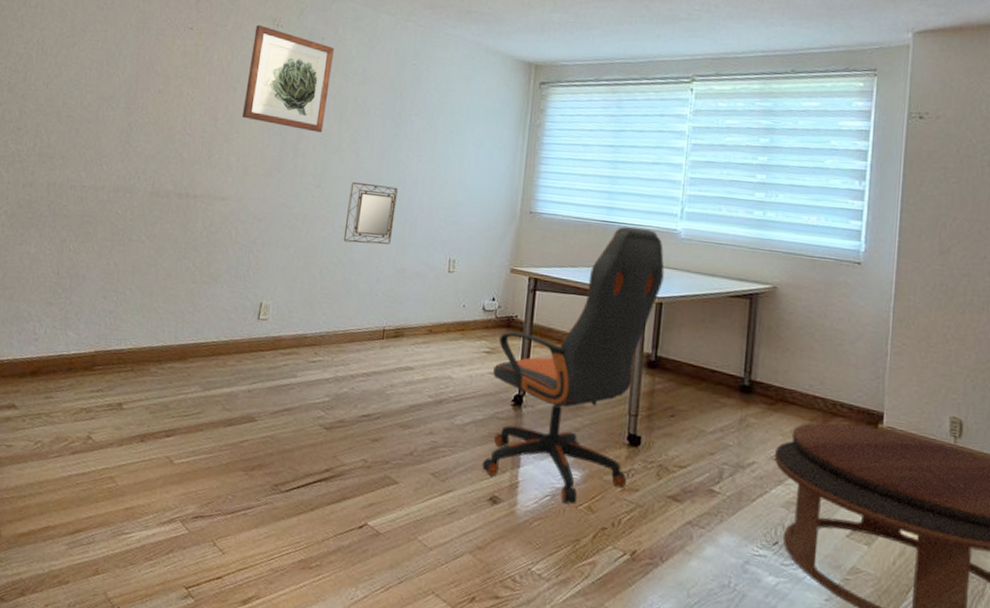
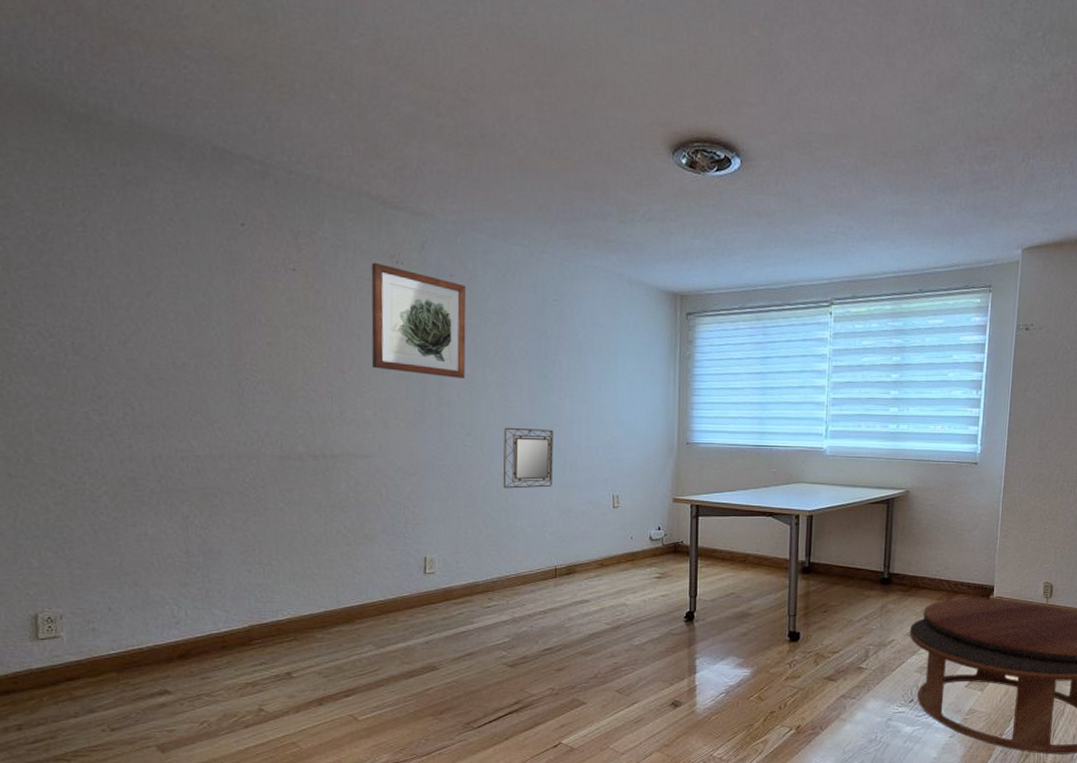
office chair: present [482,226,665,504] -> none [662,448,813,697]

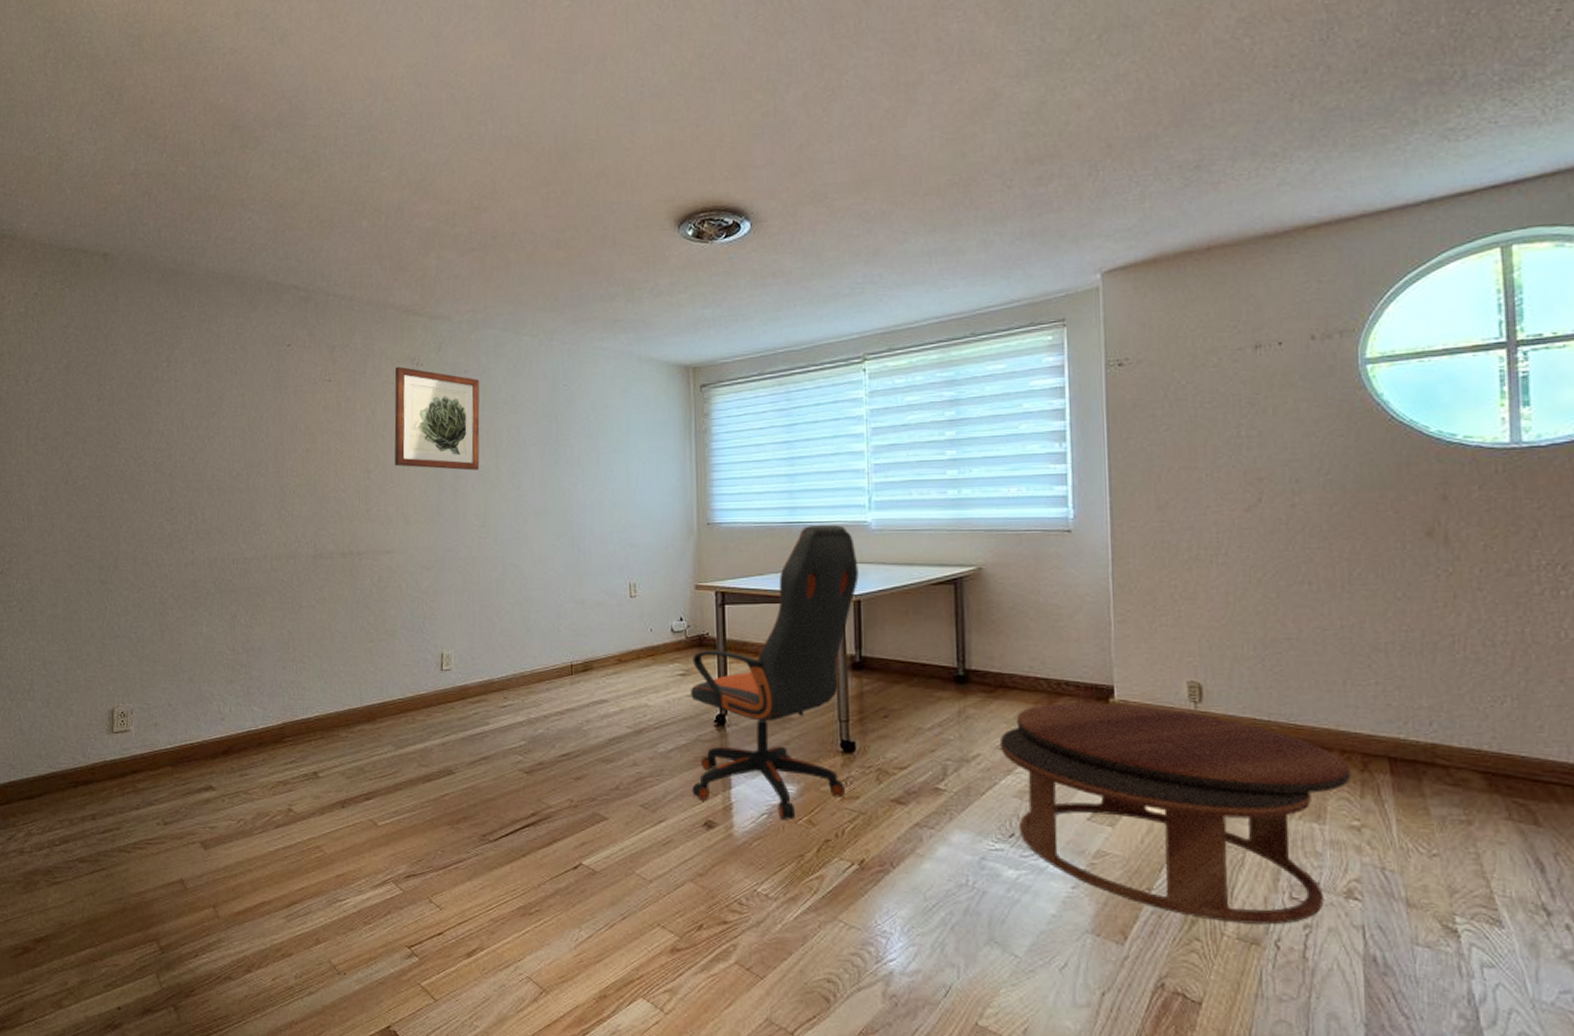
home mirror: present [503,427,553,489] -> none [516,516,567,580]
office chair: none [662,448,813,697] -> present [691,524,859,819]

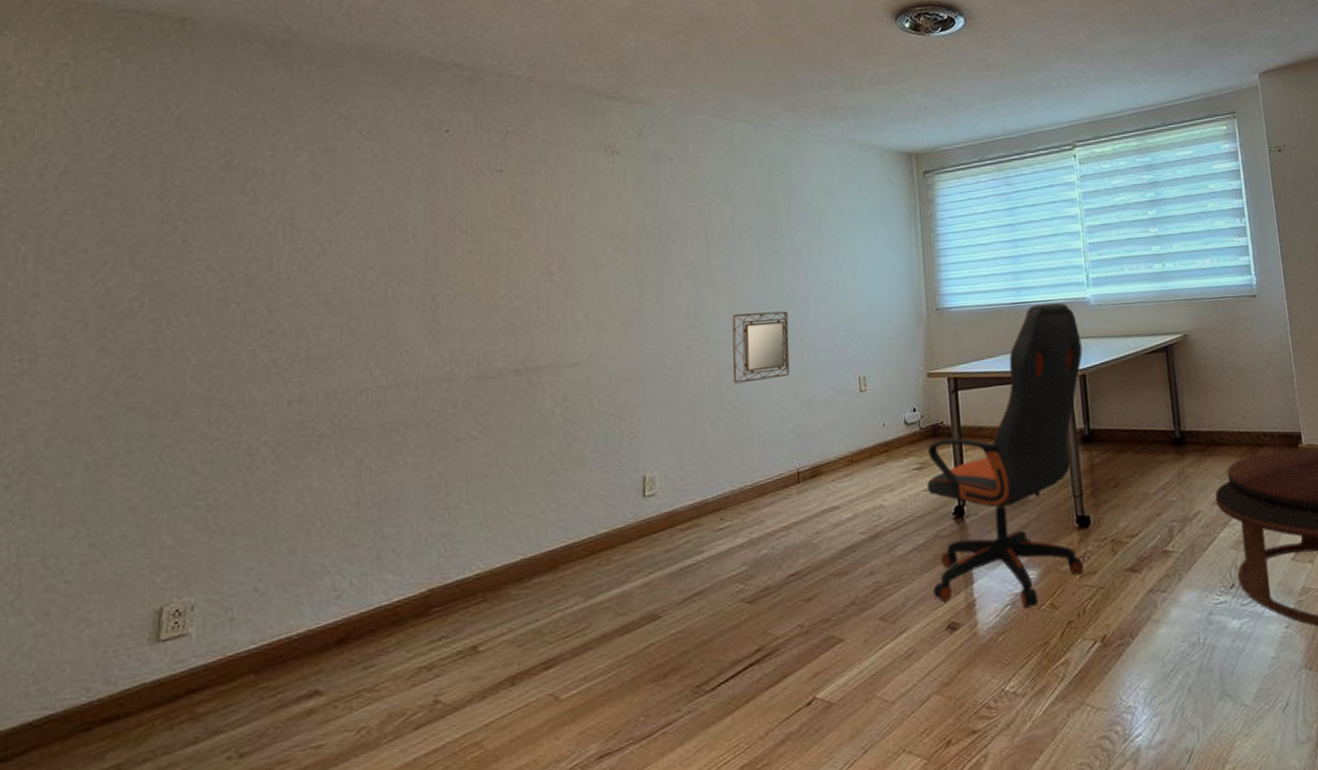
wall art: present [394,366,480,471] -> none [584,154,688,267]
home mirror: none [516,516,567,580] -> present [732,311,790,384]

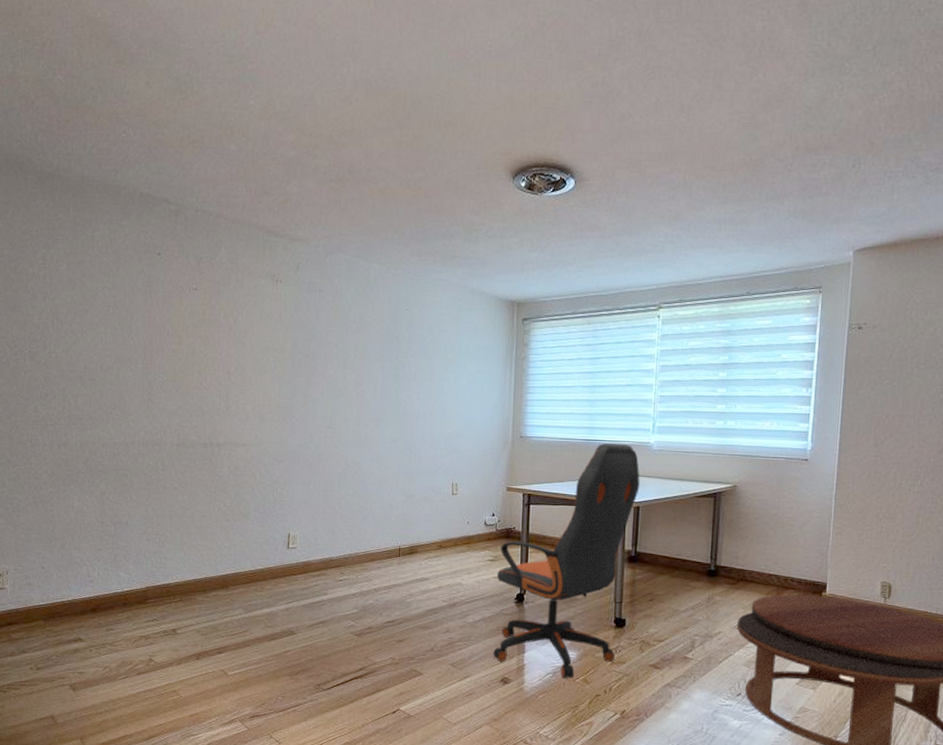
home mirror: present [732,311,790,384] -> none [356,421,401,476]

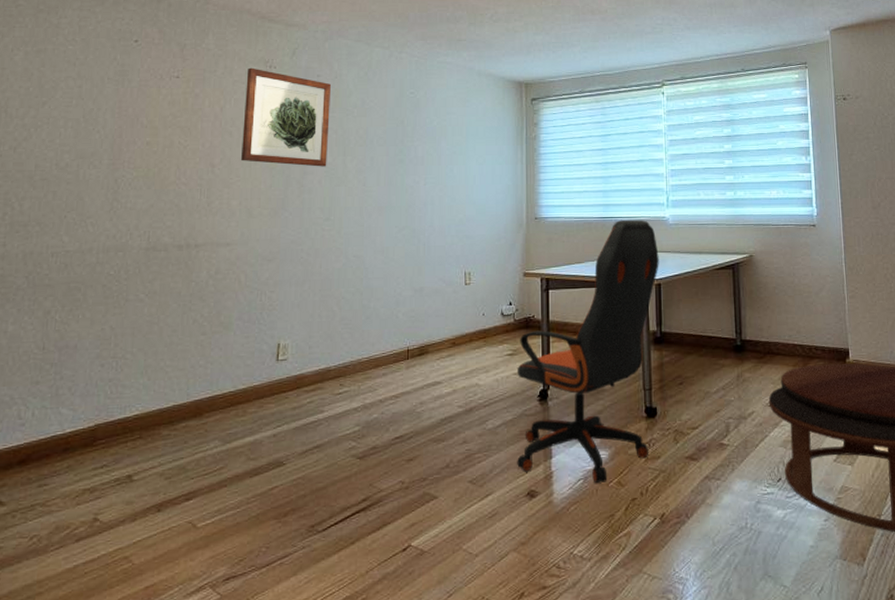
wall art: none [253,281,331,379] -> present [241,67,331,167]

